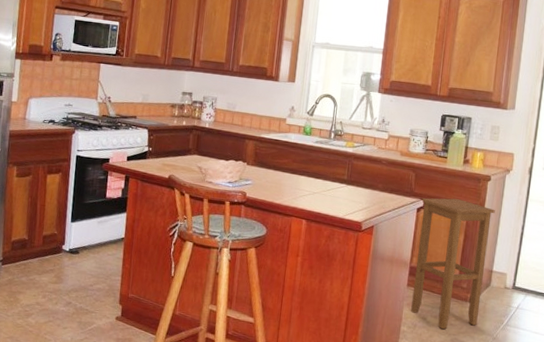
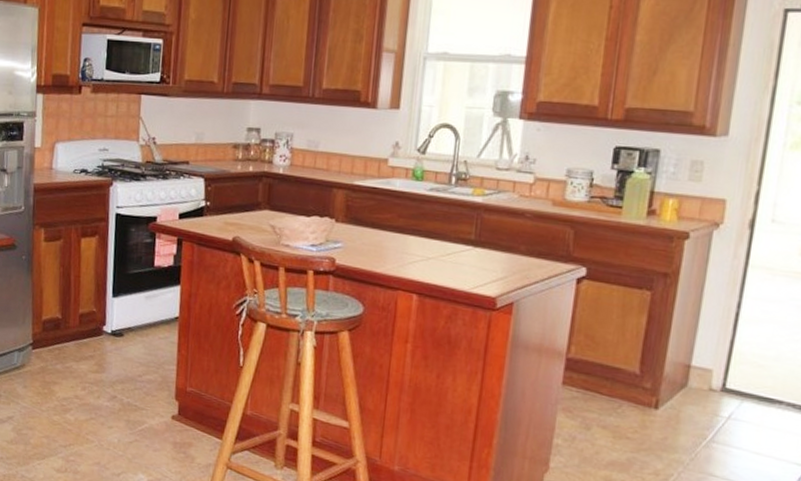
stool: present [411,198,495,330] -> none [568,264,696,445]

